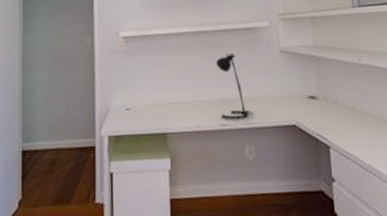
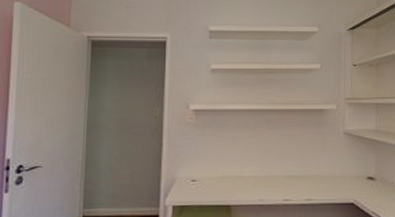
desk lamp: present [216,52,253,120] -> none [283,132,315,196]

